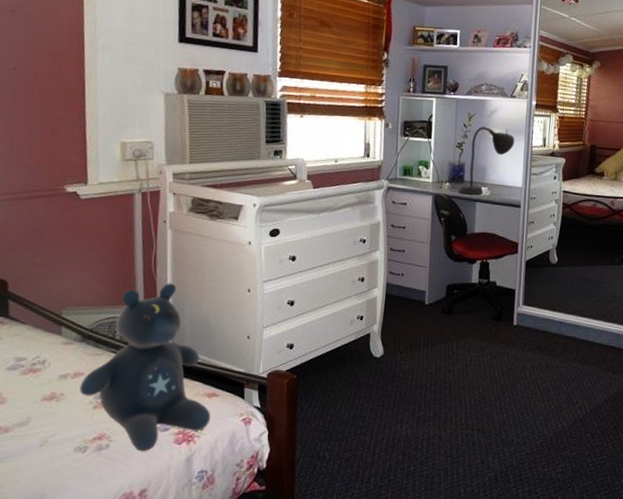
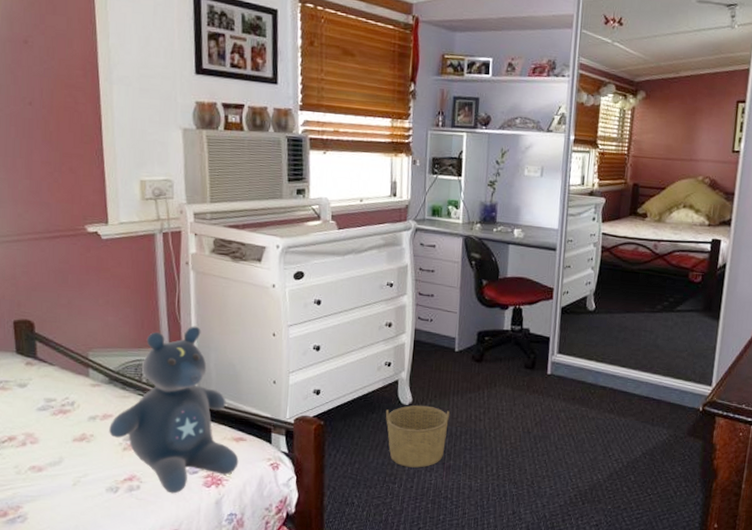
basket: none [357,357,420,420] -> present [385,405,450,468]
desk lamp: present [459,126,515,195] -> none [490,163,551,237]

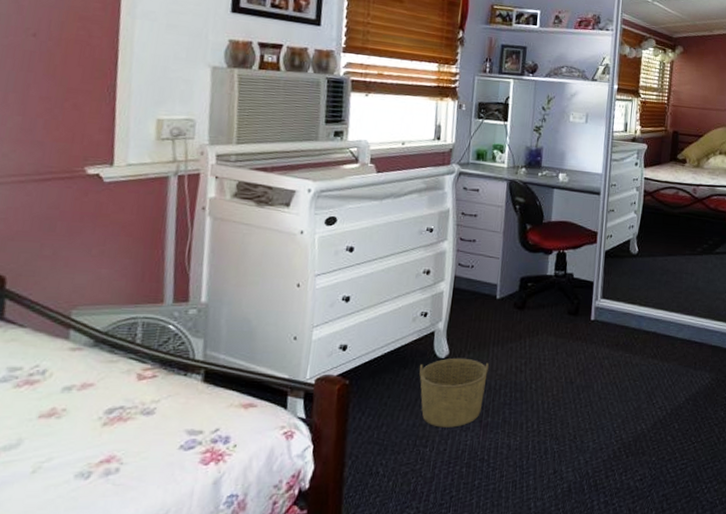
stuffed bear: present [109,326,239,494] -> none [87,277,246,475]

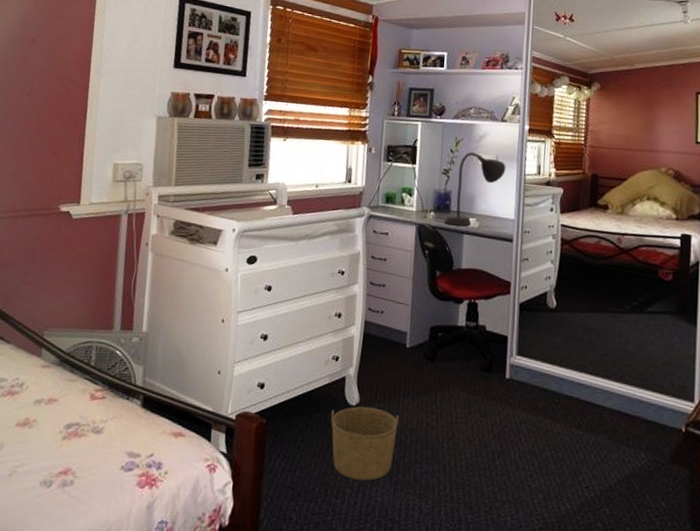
desk lamp: none [535,110,596,182] -> present [444,152,506,227]

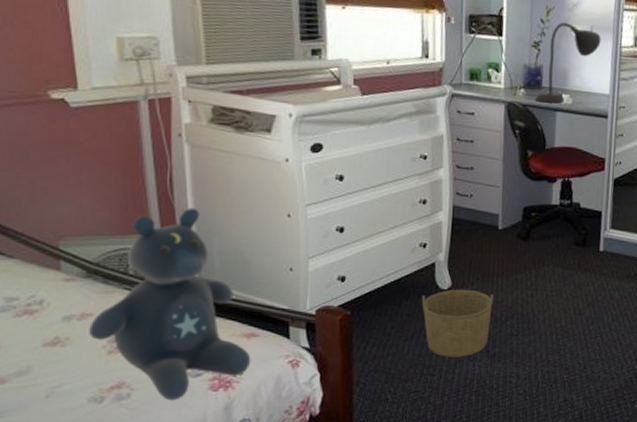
stuffed bear: none [51,308,176,493] -> present [89,207,251,401]

